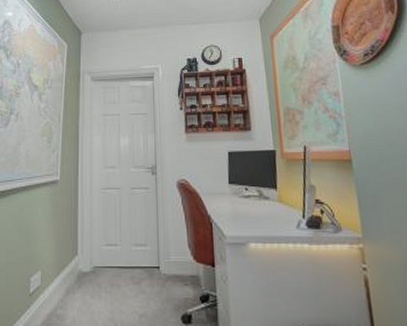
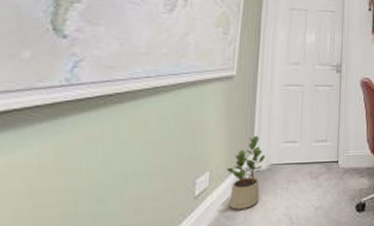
potted plant: none [55,237,88,310] -> present [227,135,265,210]

